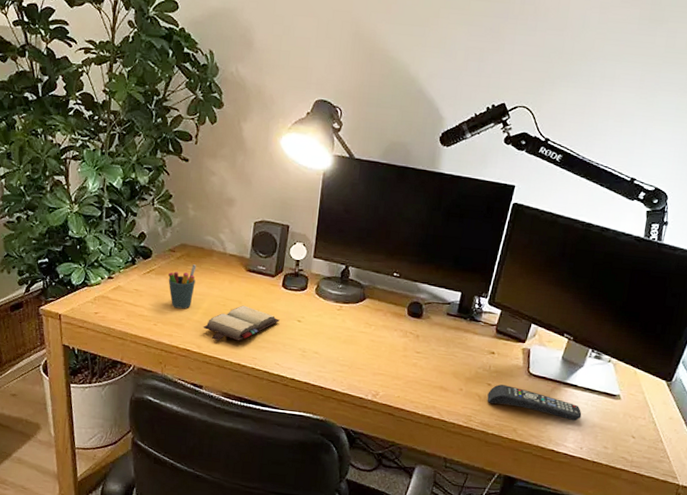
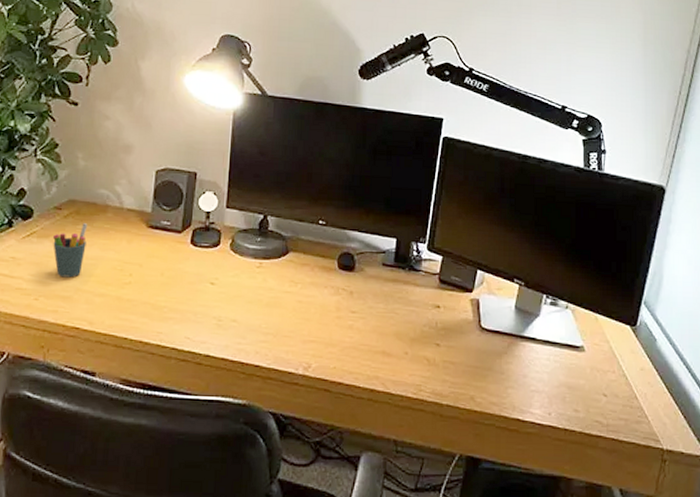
hardback book: present [203,305,280,341] -> none [95,269,189,315]
remote control: present [487,384,582,421] -> none [437,344,545,382]

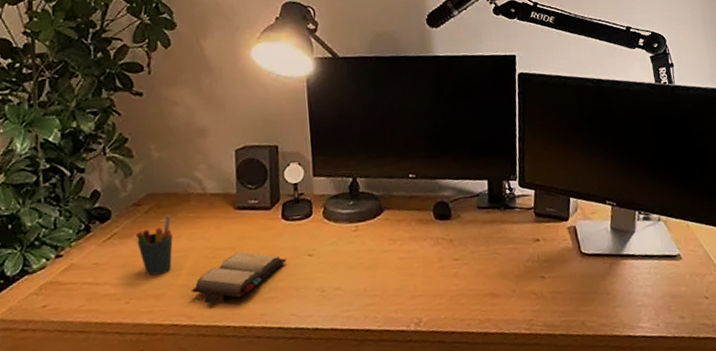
hardback book: none [95,269,189,315] -> present [191,251,287,305]

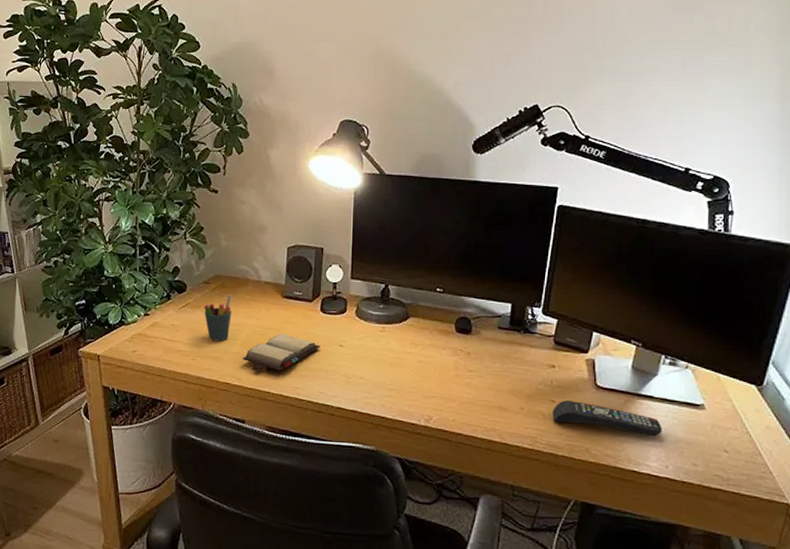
remote control: none [543,273,649,300] -> present [552,400,663,437]

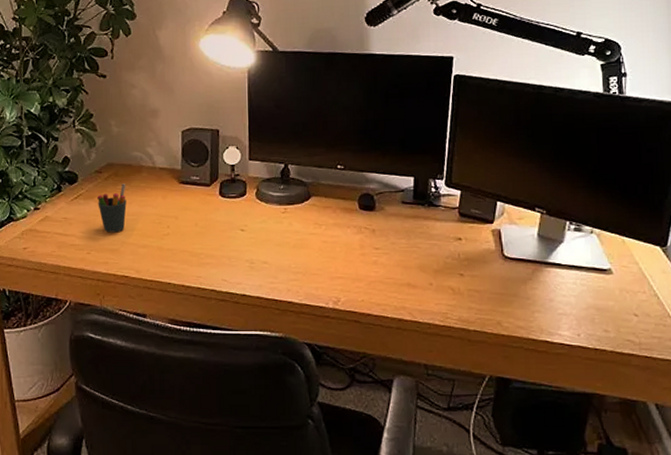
hardback book: present [242,333,321,373] -> none [140,220,221,263]
remote control: present [552,400,663,437] -> none [461,273,572,305]

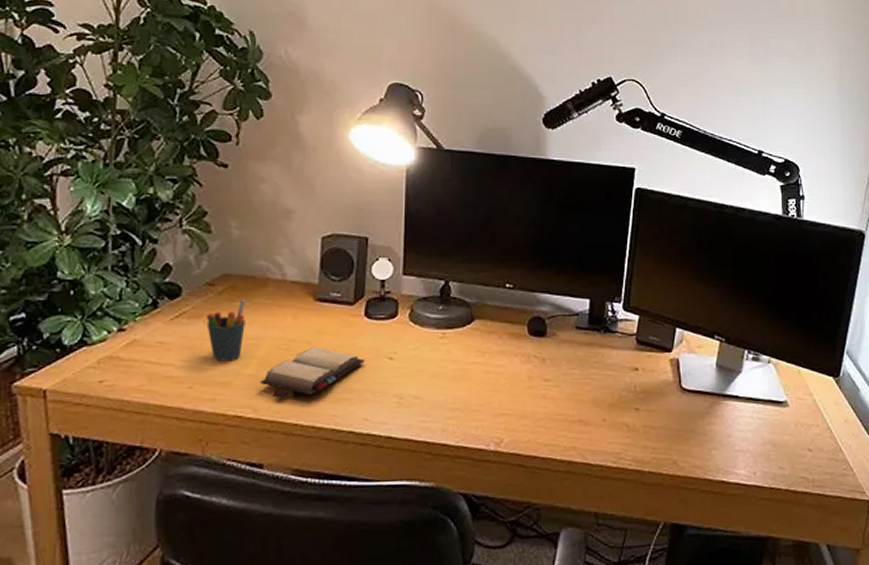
hardback book: none [140,220,221,263] -> present [259,346,365,399]

